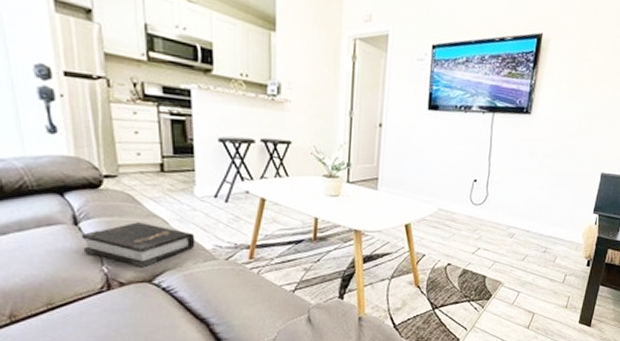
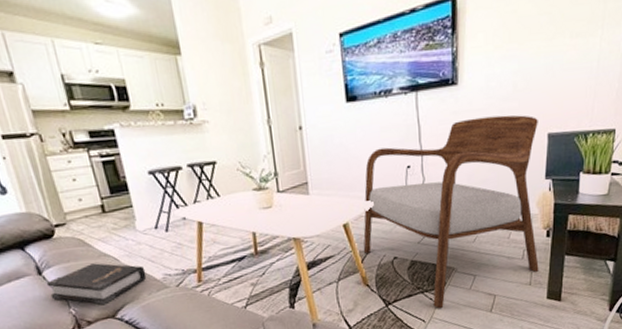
armchair: none [420,147,595,318] -> present [363,115,539,308]

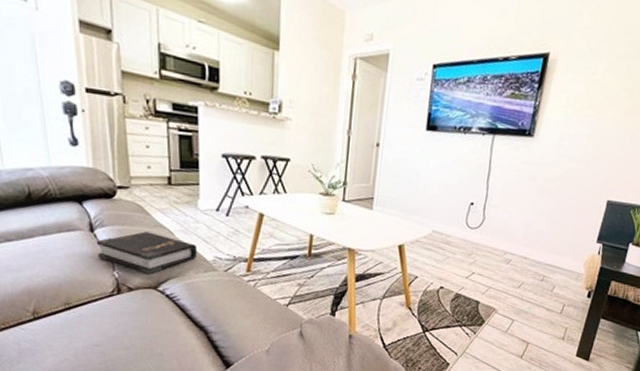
armchair: present [363,115,539,308] -> none [412,170,601,344]

